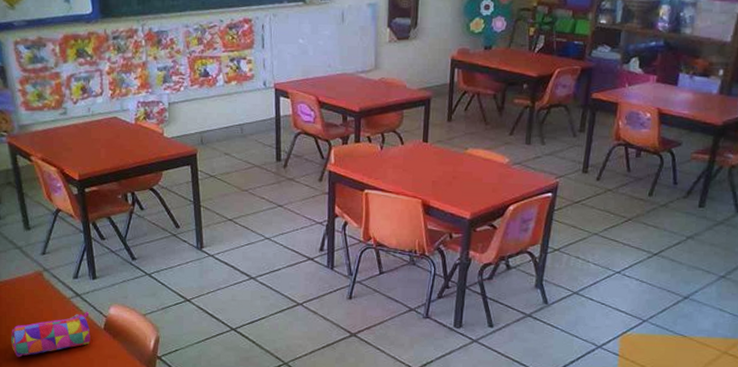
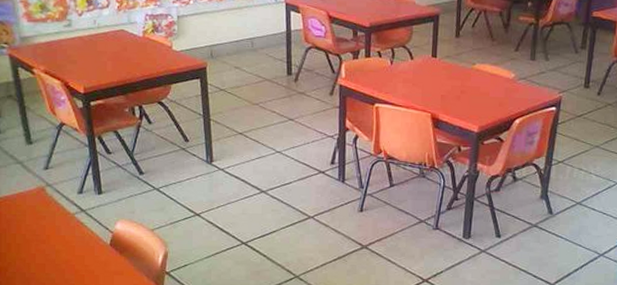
pencil case: present [11,311,91,358] -> none [11,227,96,276]

